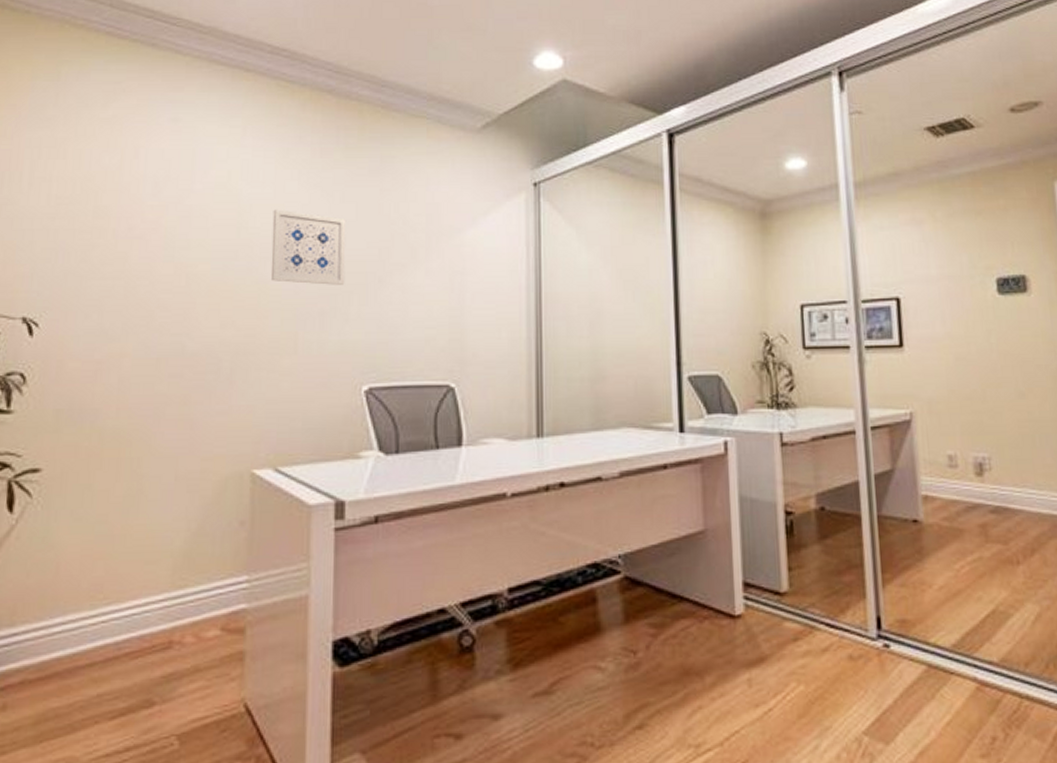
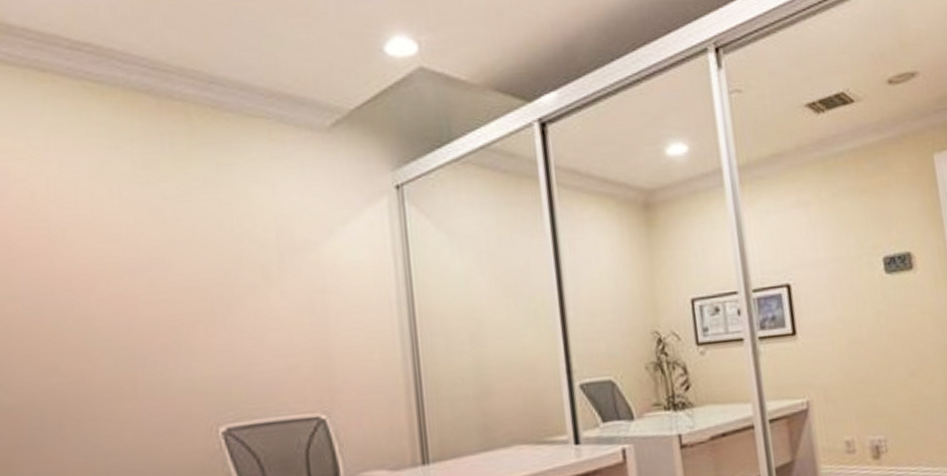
wall art: present [271,209,346,285] -> none [92,233,187,317]

